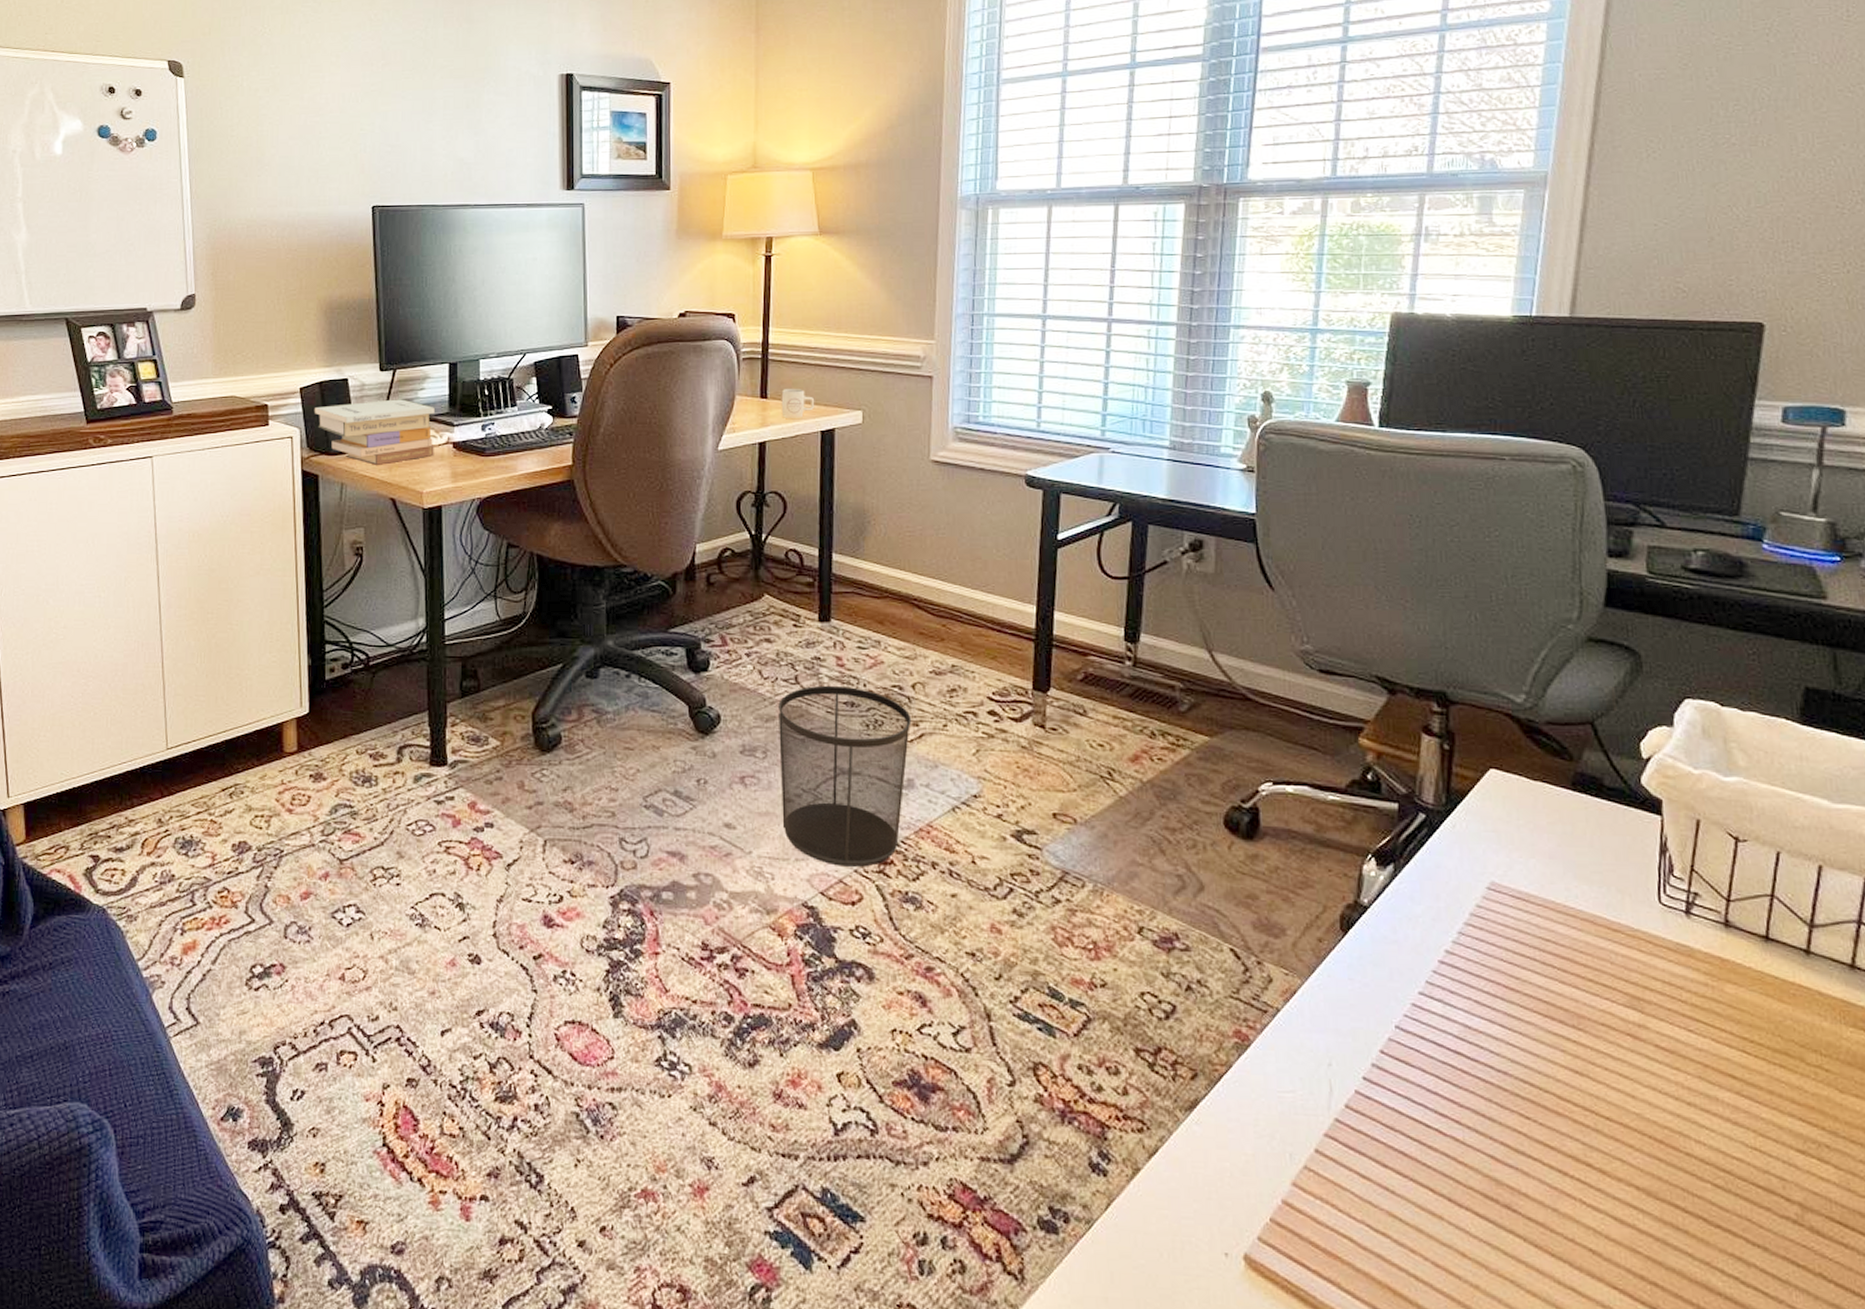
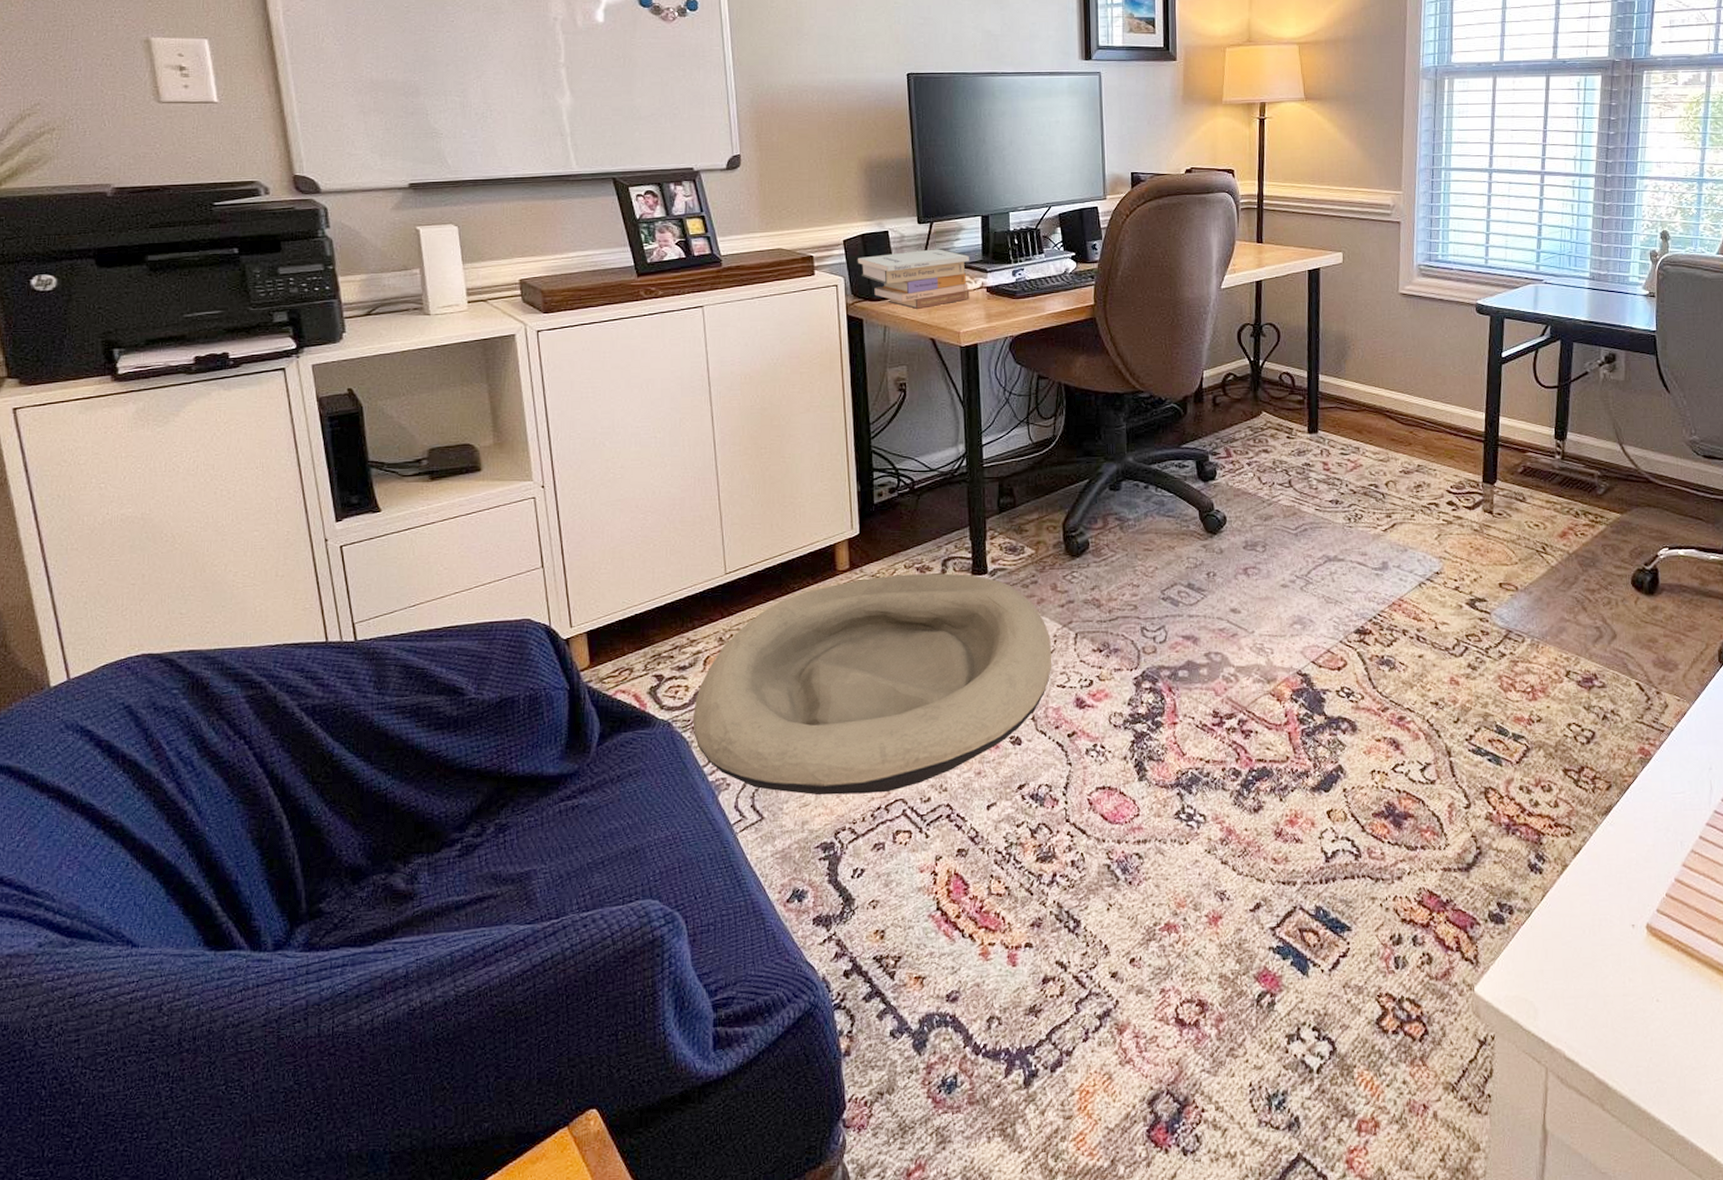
dog bed: none [128,761,518,1006] -> present [692,573,1052,796]
waste bin: present [778,685,912,867] -> none [1275,486,1386,638]
mug: present [781,389,815,420] -> none [1274,234,1303,261]

